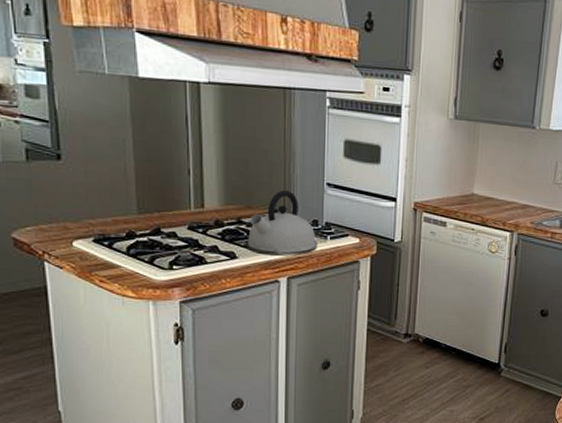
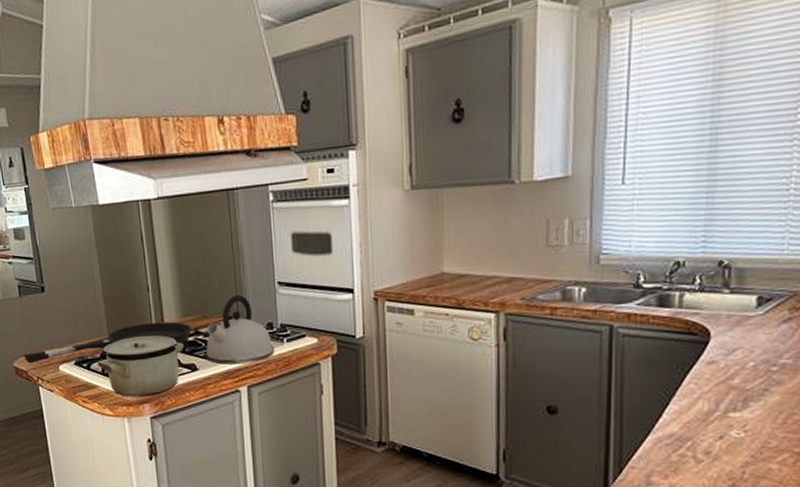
frying pan: none [25,206,234,236] -> present [23,321,192,364]
saucepan: none [121,219,223,282] -> present [97,335,183,398]

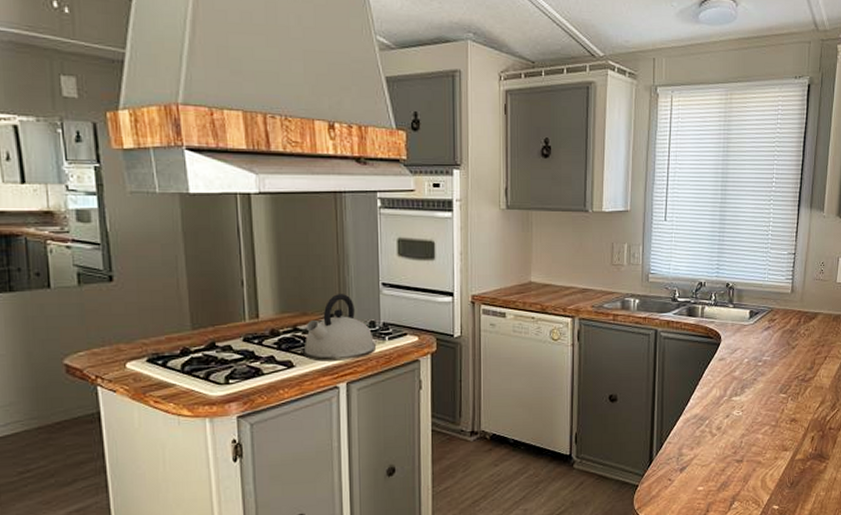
frying pan: present [23,321,192,364] -> none [77,318,289,361]
saucepan: present [97,335,183,398] -> none [175,332,279,397]

